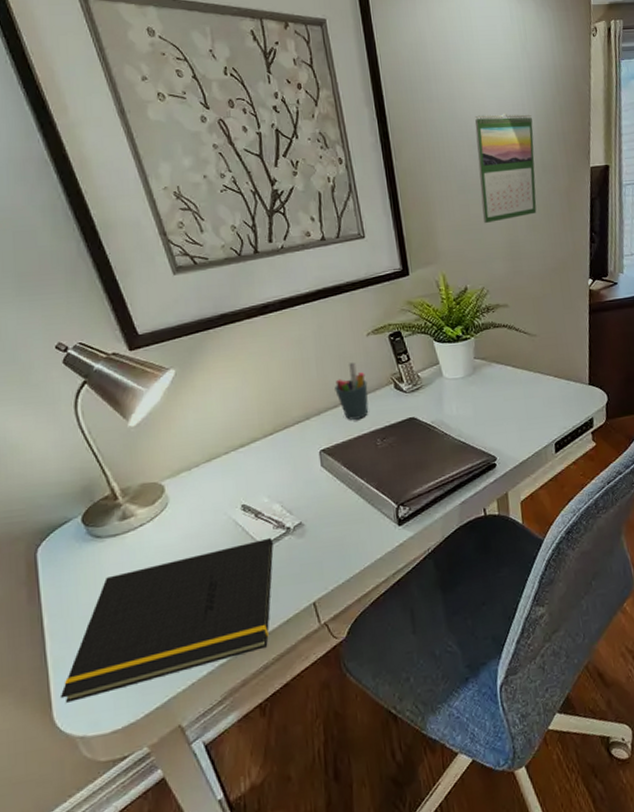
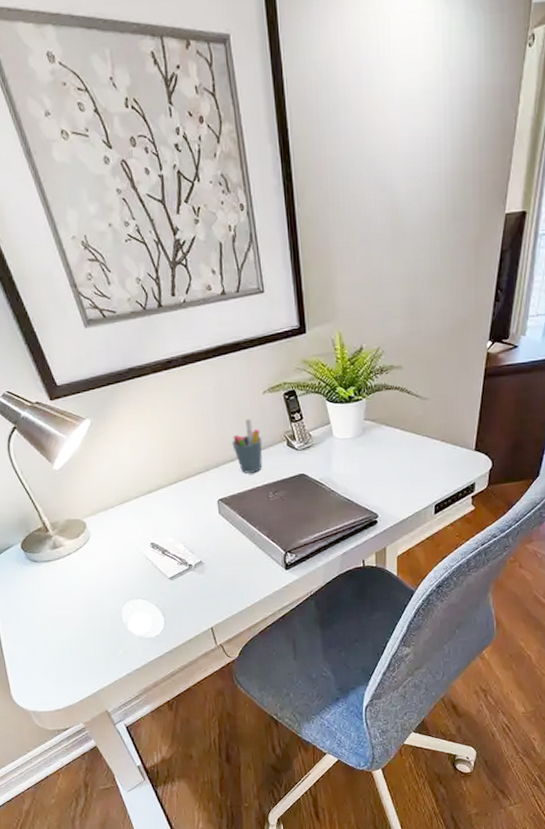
notepad: present [59,537,274,703] -> none [15,572,178,686]
calendar: present [475,113,537,224] -> none [384,148,447,279]

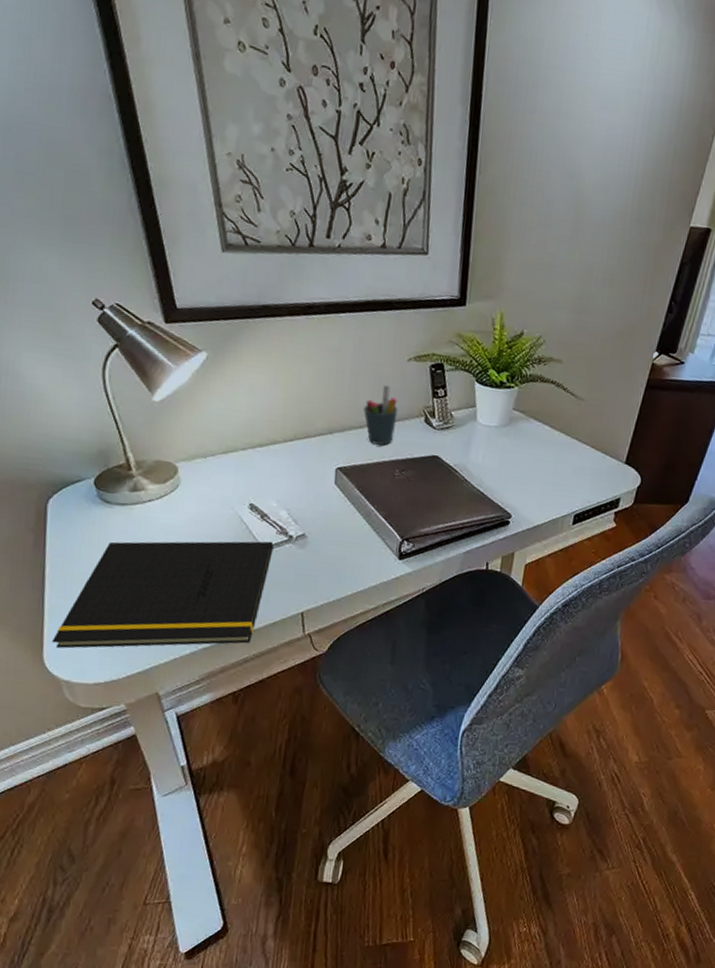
notepad: none [15,572,178,686] -> present [51,541,274,649]

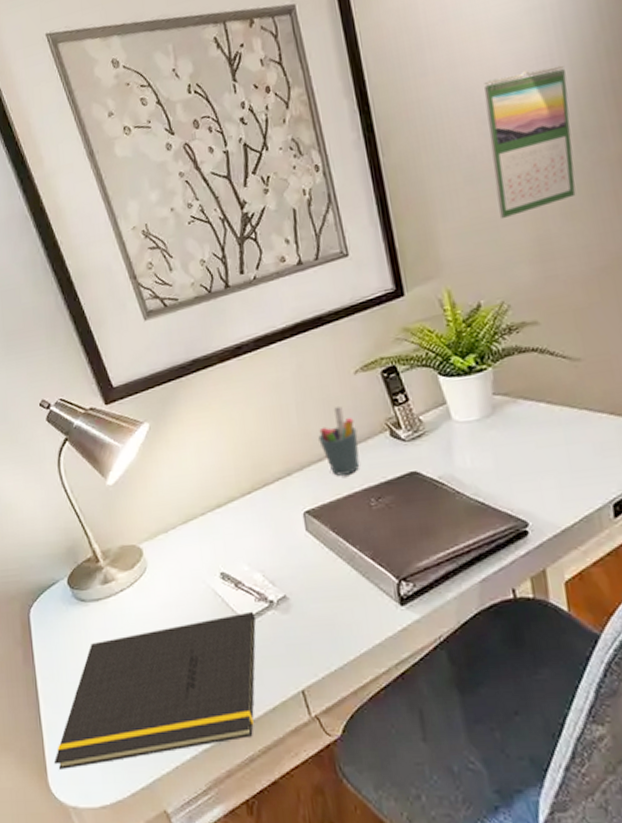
calendar: none [557,140,640,267] -> present [484,65,576,220]

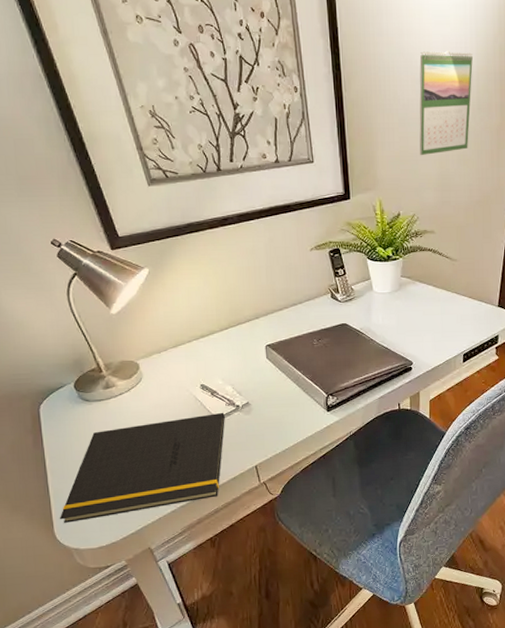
pen holder: present [318,406,360,476] -> none [281,273,309,322]

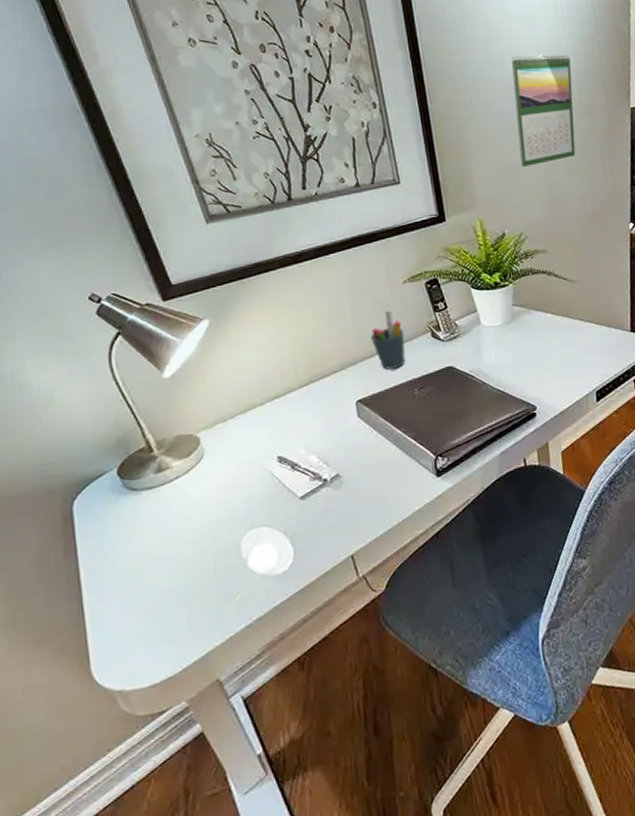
notepad: present [59,412,225,523] -> none [97,489,311,657]
pen holder: none [281,273,309,322] -> present [370,311,406,370]

